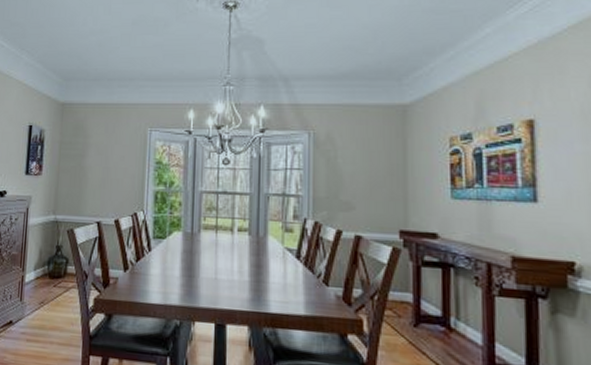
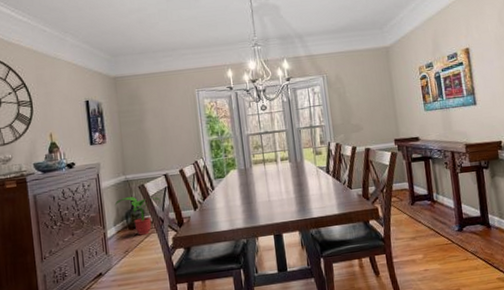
potted plant: none [38,239,89,288] -> present [114,196,162,236]

